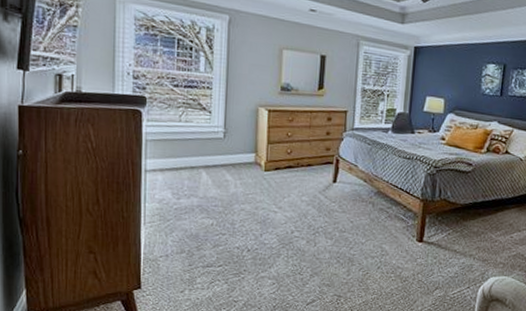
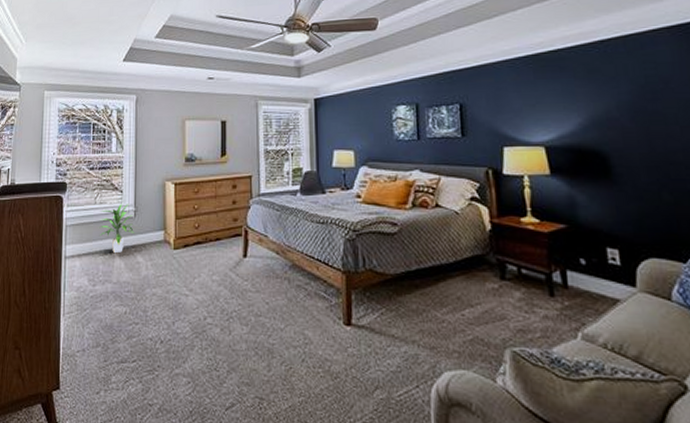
indoor plant: none [184,124,224,171] -> present [99,204,135,254]

